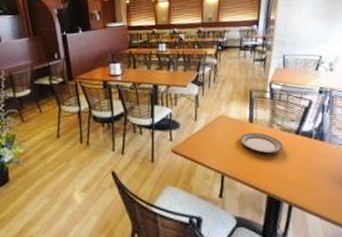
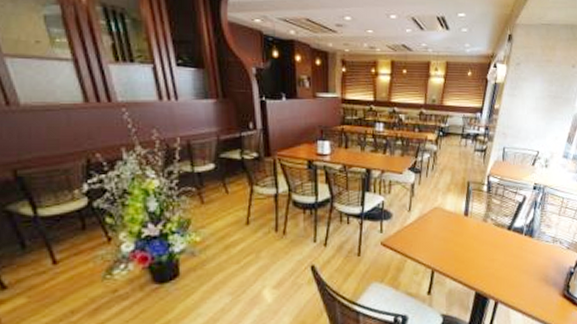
plate: present [240,132,283,154] -> none [453,226,495,249]

